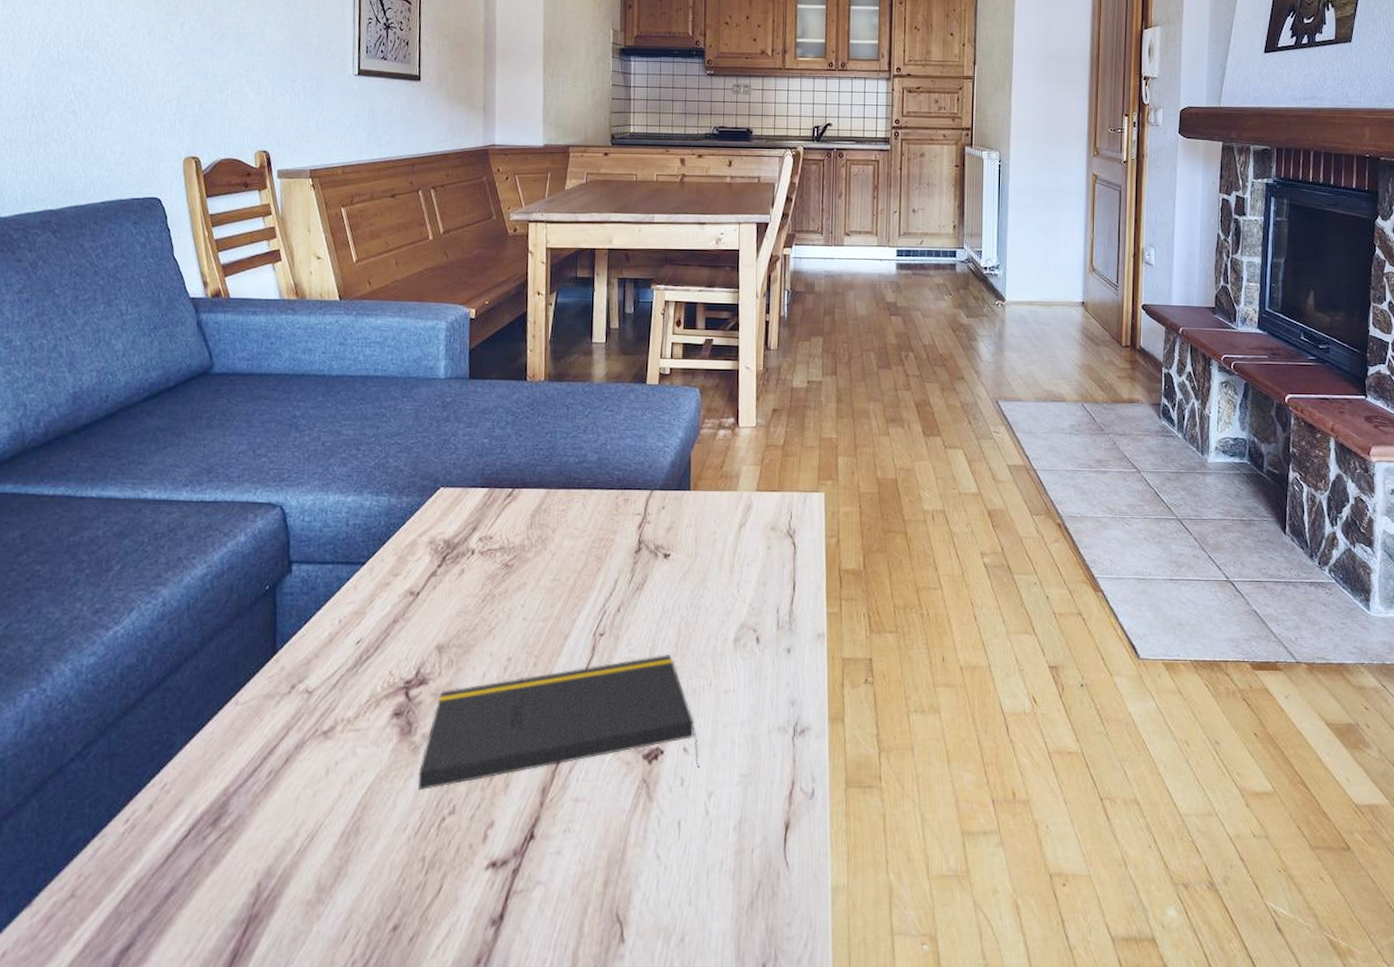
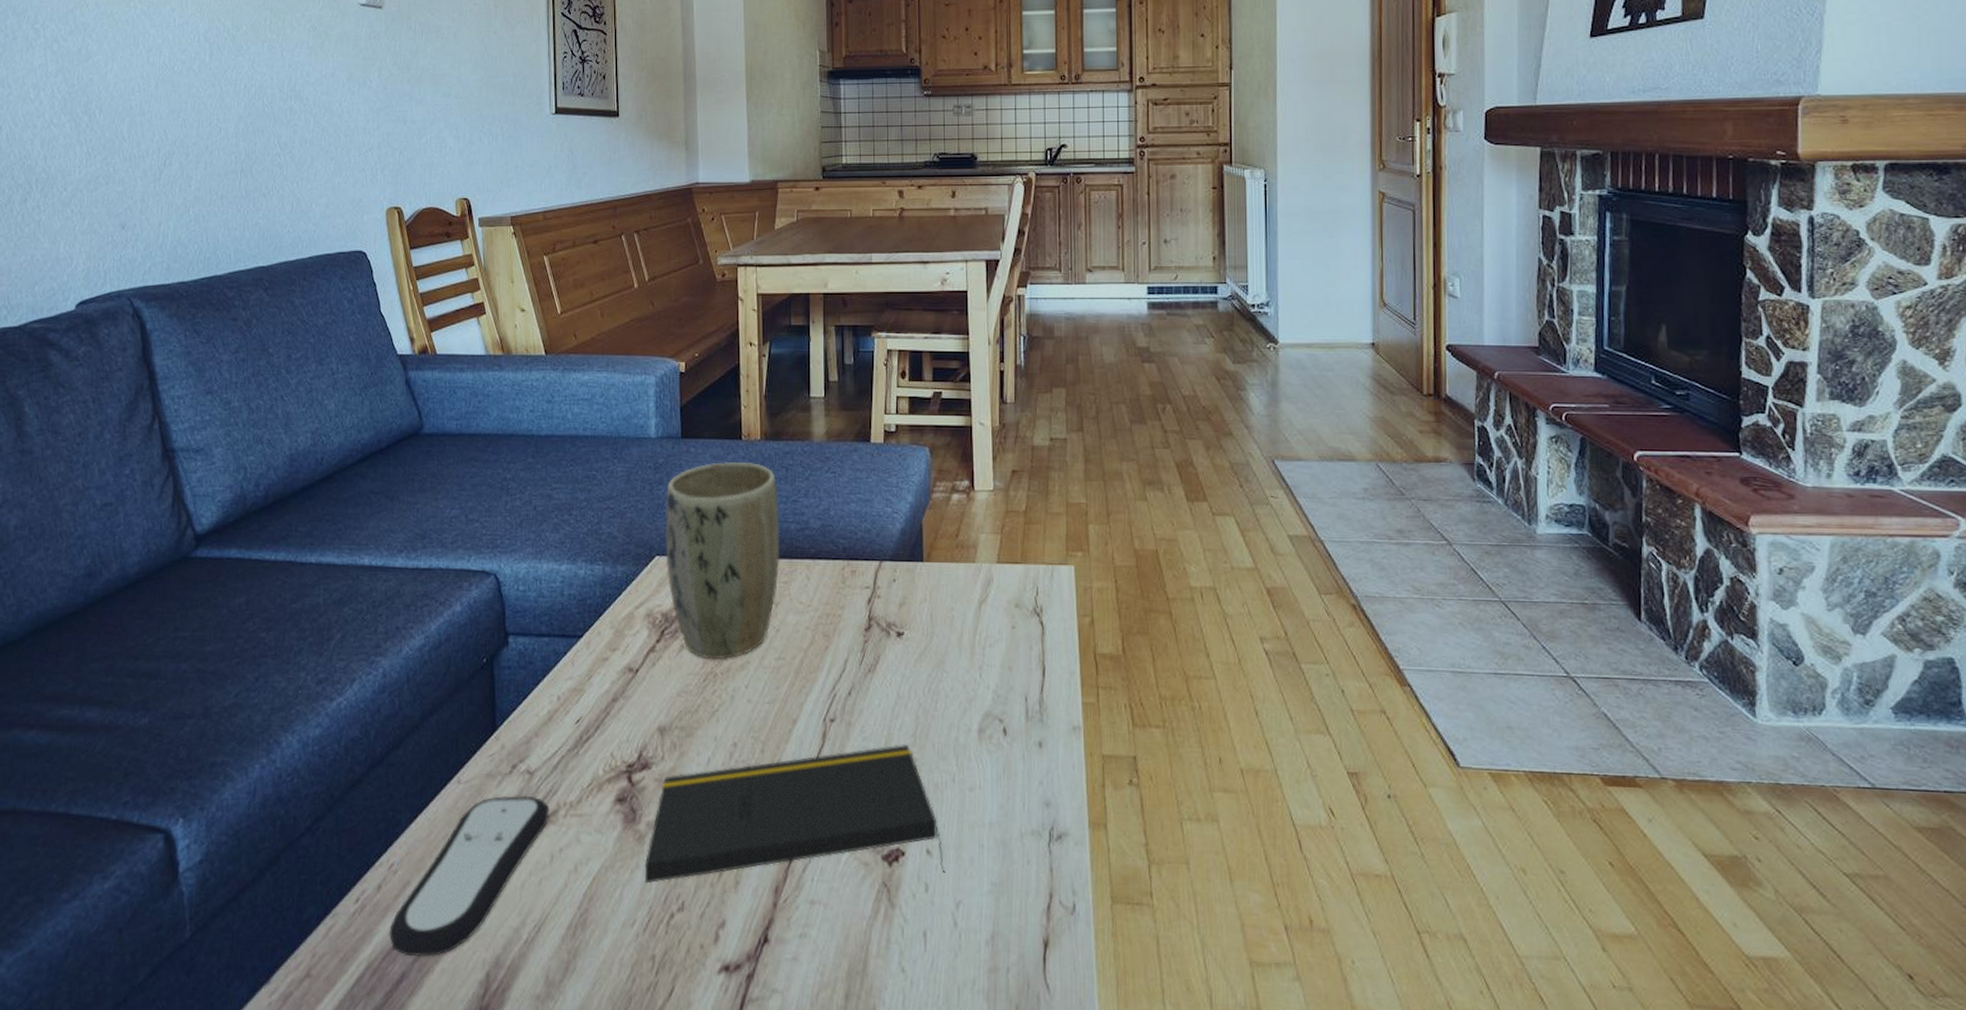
remote control: none [158,714,327,871] -> present [388,795,550,956]
plant pot: none [449,401,560,582] -> present [665,462,780,660]

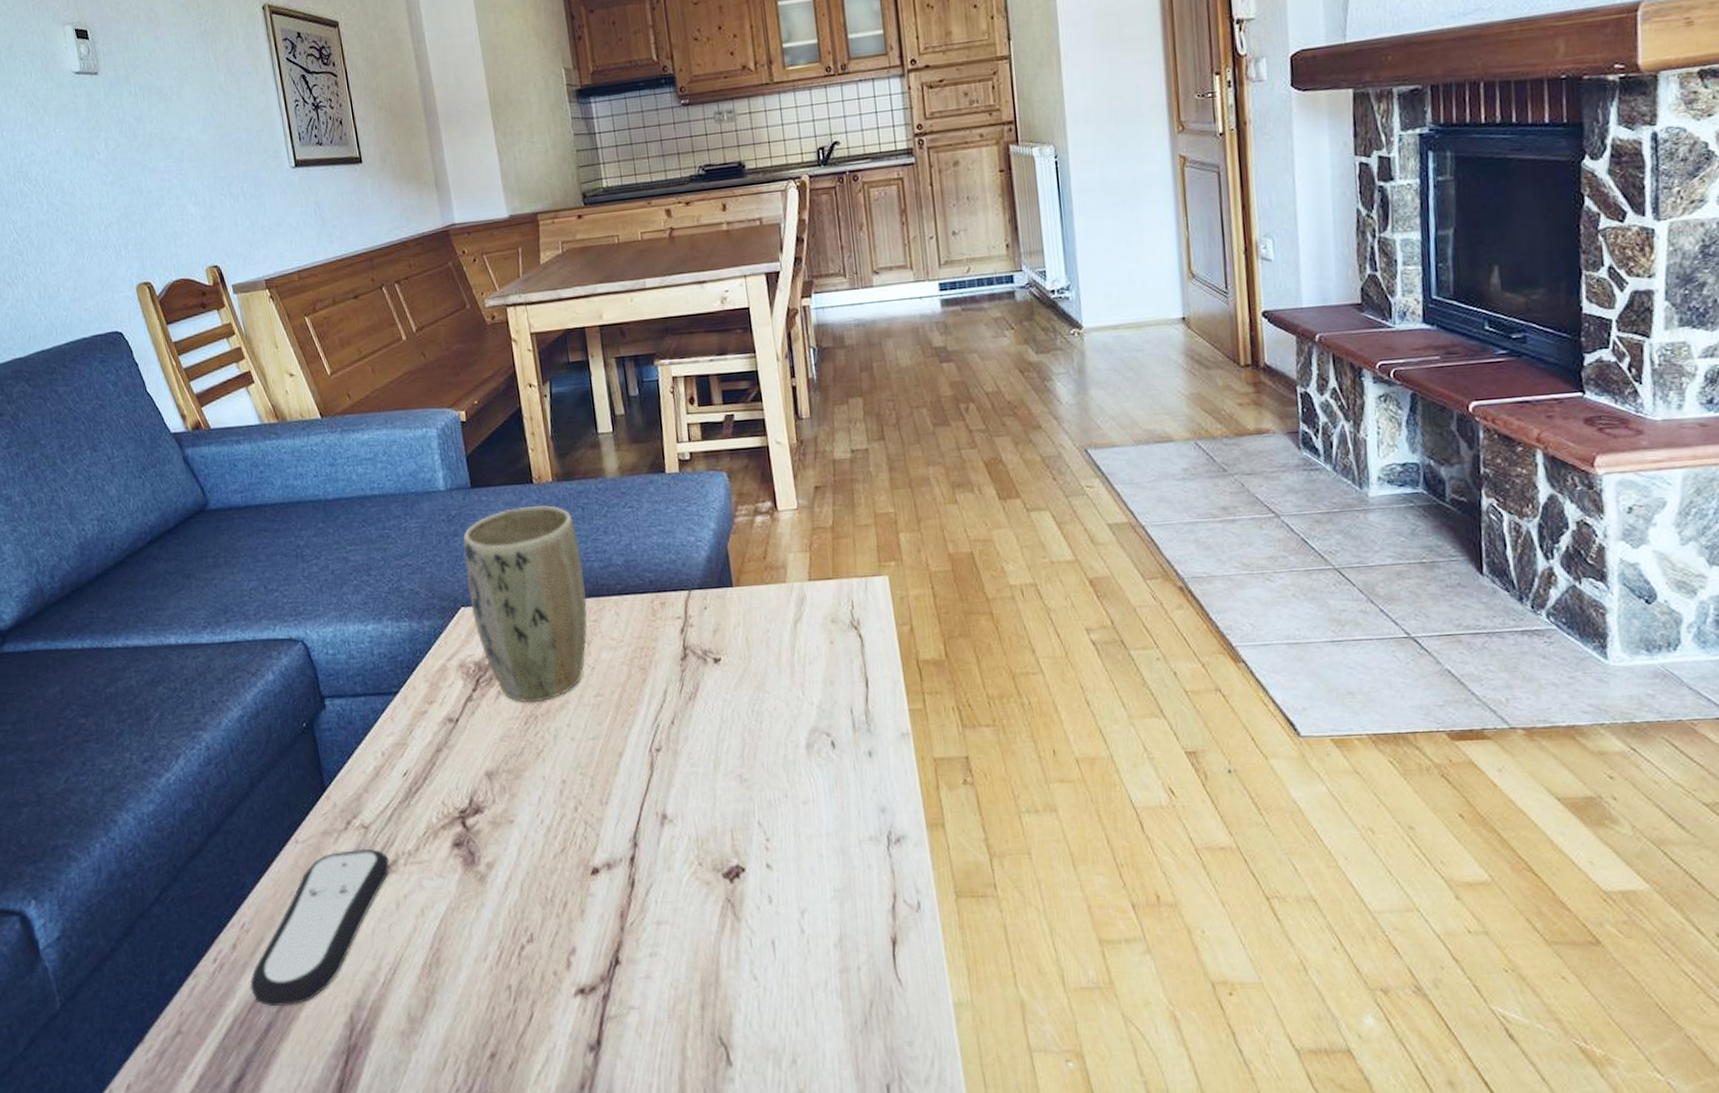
notepad: present [644,745,945,884] -> none [489,767,787,920]

